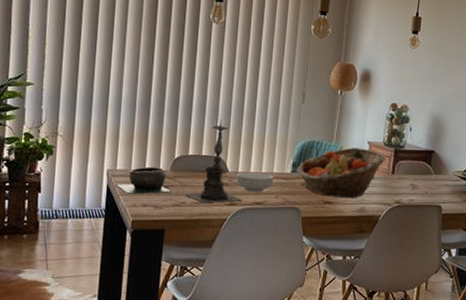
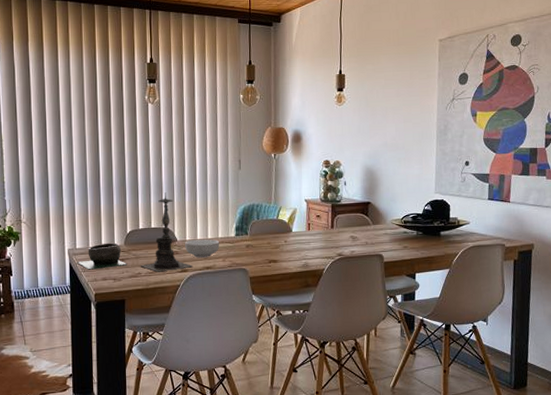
fruit basket: present [297,147,387,199] -> none [240,206,324,256]

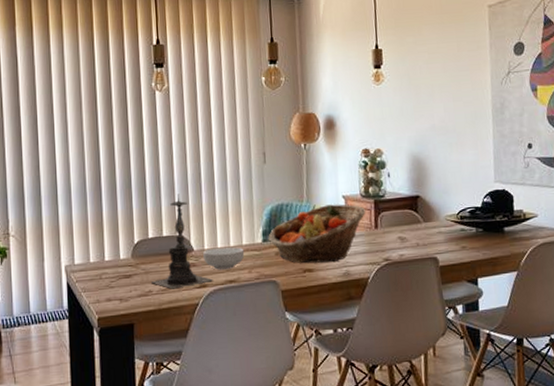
bowl: present [77,242,128,270] -> none [76,255,136,290]
fruit basket: none [240,206,324,256] -> present [268,204,366,264]

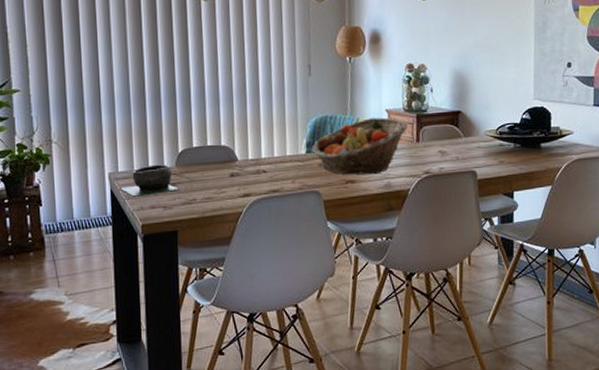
bowl: none [76,255,136,290] -> present [120,164,180,197]
candle holder: present [152,194,214,289] -> none [196,104,258,198]
cereal bowl: present [203,246,245,270] -> none [247,157,288,180]

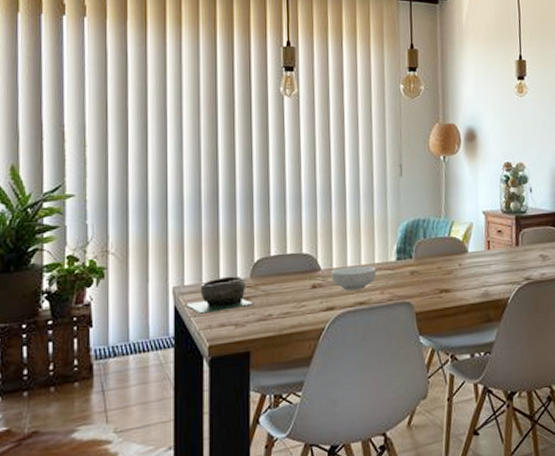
cereal bowl: none [247,157,288,180] -> present [331,265,377,291]
fruit basket: present [311,117,409,175] -> none [402,220,507,284]

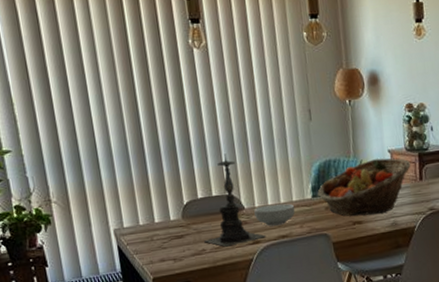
bowl: present [185,275,254,314] -> none [127,217,189,252]
candle holder: none [272,207,342,313] -> present [204,153,267,247]
fruit basket: none [402,220,507,284] -> present [317,158,411,216]

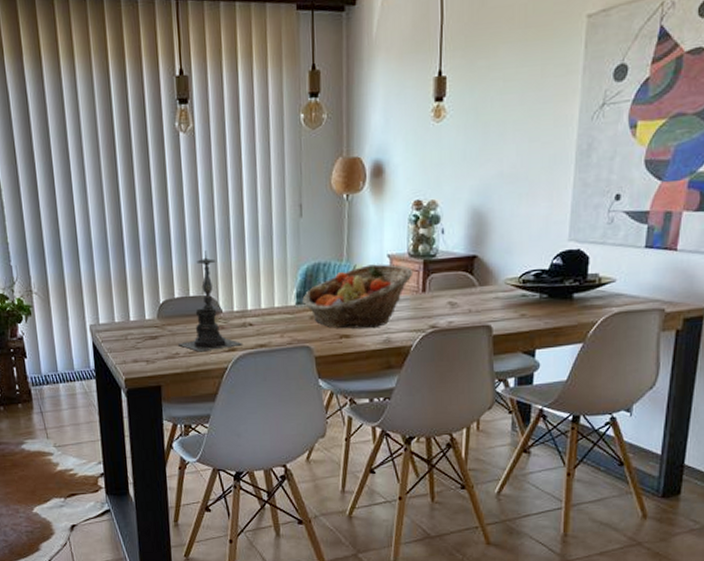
cereal bowl: present [254,203,295,226] -> none [232,309,277,333]

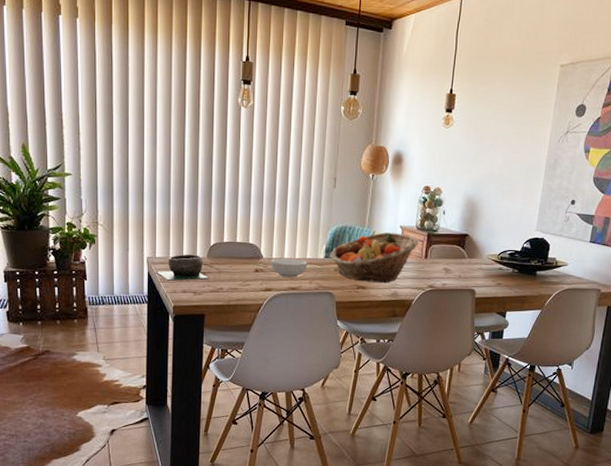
bowl: none [101,316,162,350] -> present [156,254,209,281]
candle holder: present [178,250,244,352] -> none [223,205,278,289]
cereal bowl: none [232,309,277,333] -> present [271,257,308,278]

